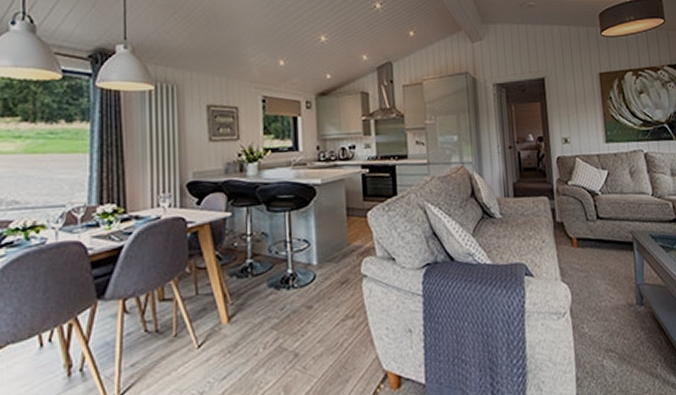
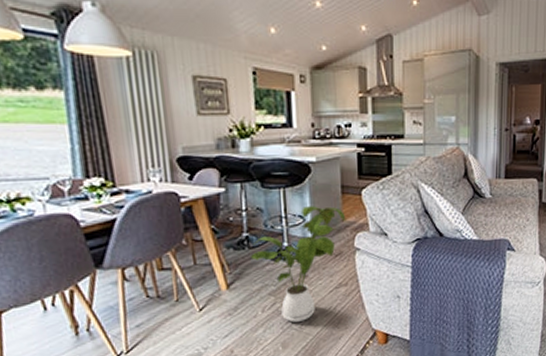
house plant: none [253,229,351,362] -> present [250,206,345,323]

